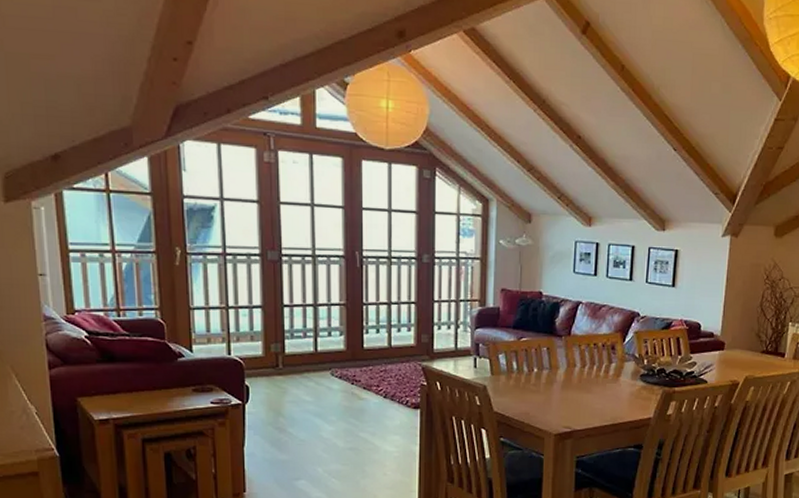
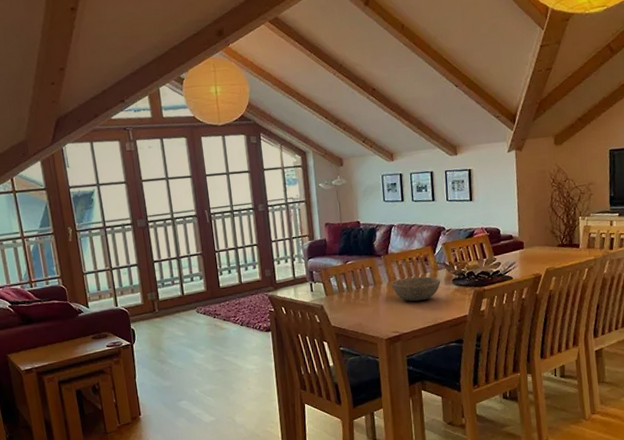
bowl: none [569,365,627,395] -> present [391,276,441,302]

